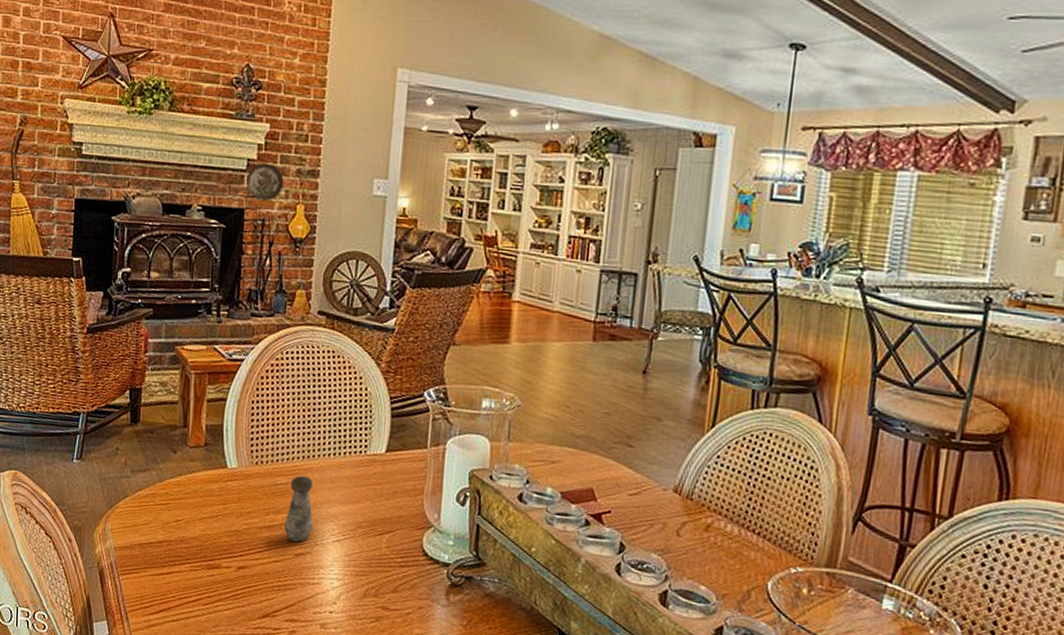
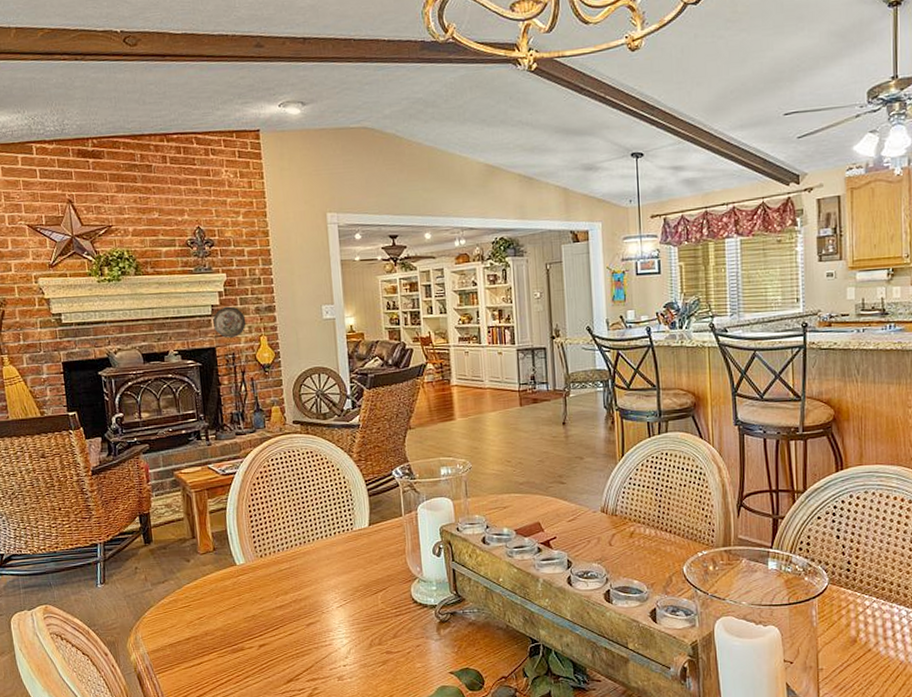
salt shaker: present [284,475,314,542] -> none [293,559,319,614]

